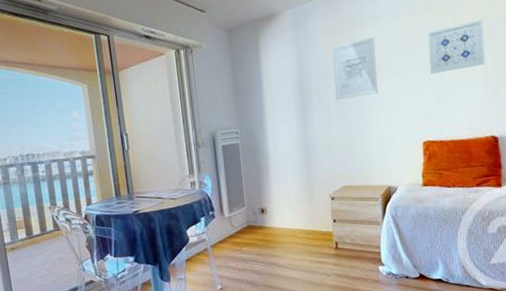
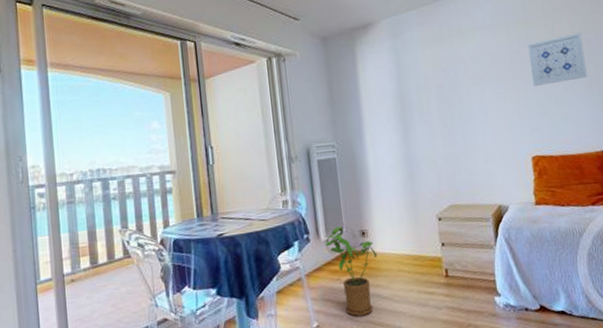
house plant: none [228,204,275,281] -> present [325,226,378,317]
wall art: present [332,37,379,101] -> none [431,48,482,113]

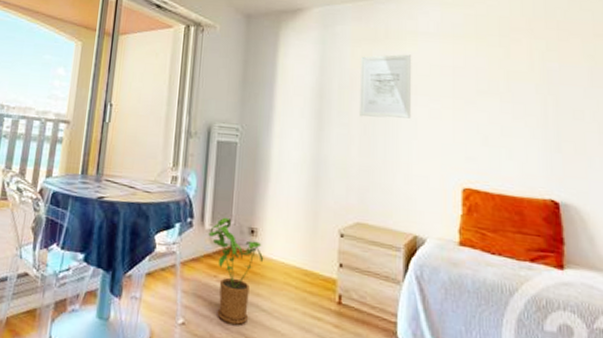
wall art: none [431,48,482,113] -> present [360,54,412,119]
wall art: present [528,32,587,86] -> none [476,59,544,112]

